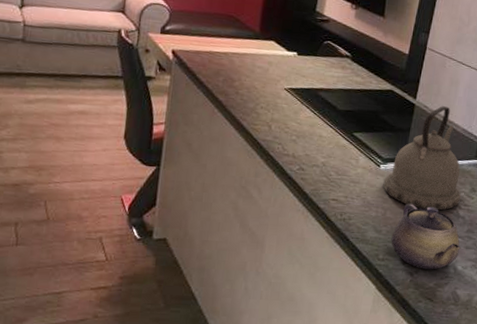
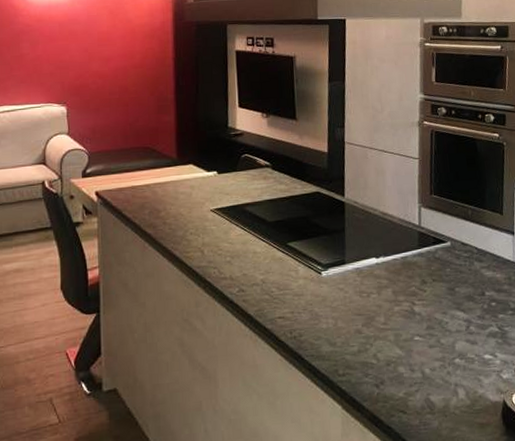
kettle: present [383,106,462,211] -> none [328,198,413,312]
teapot: present [391,203,461,270] -> none [348,307,424,379]

